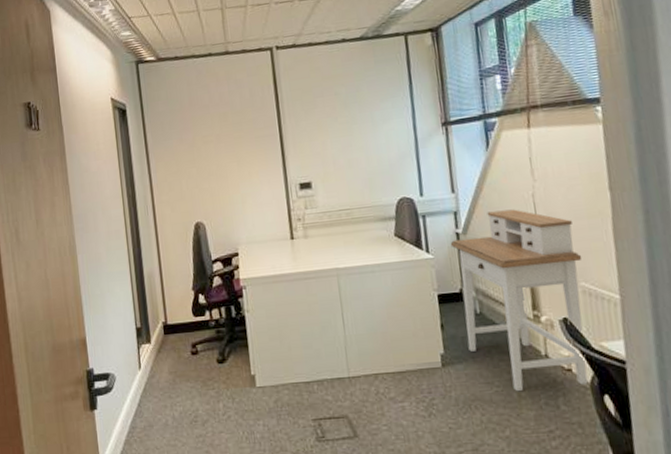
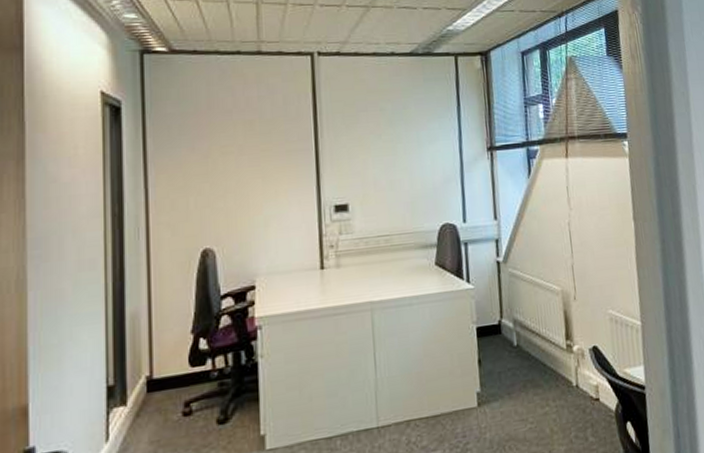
desk: present [450,209,588,392] -> none [491,237,614,427]

